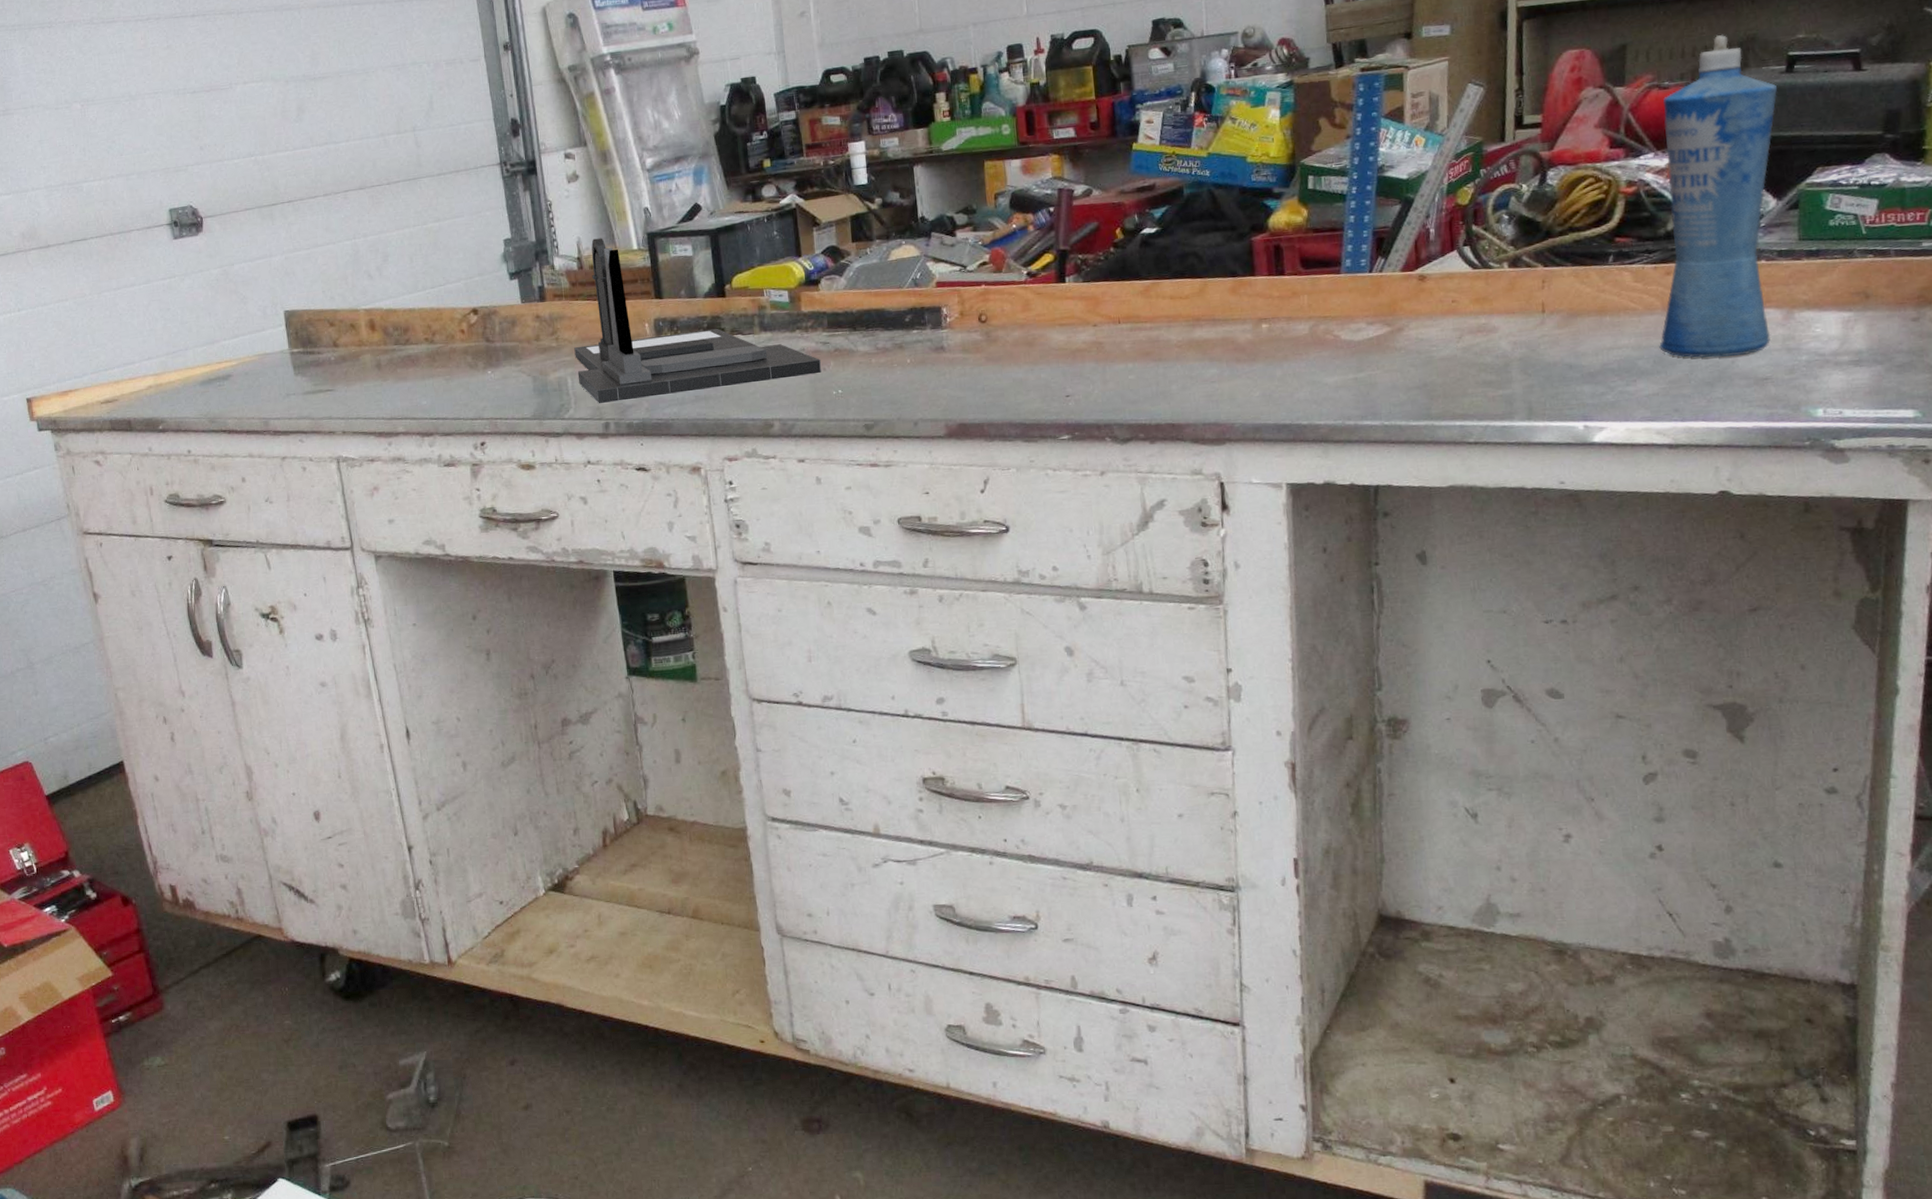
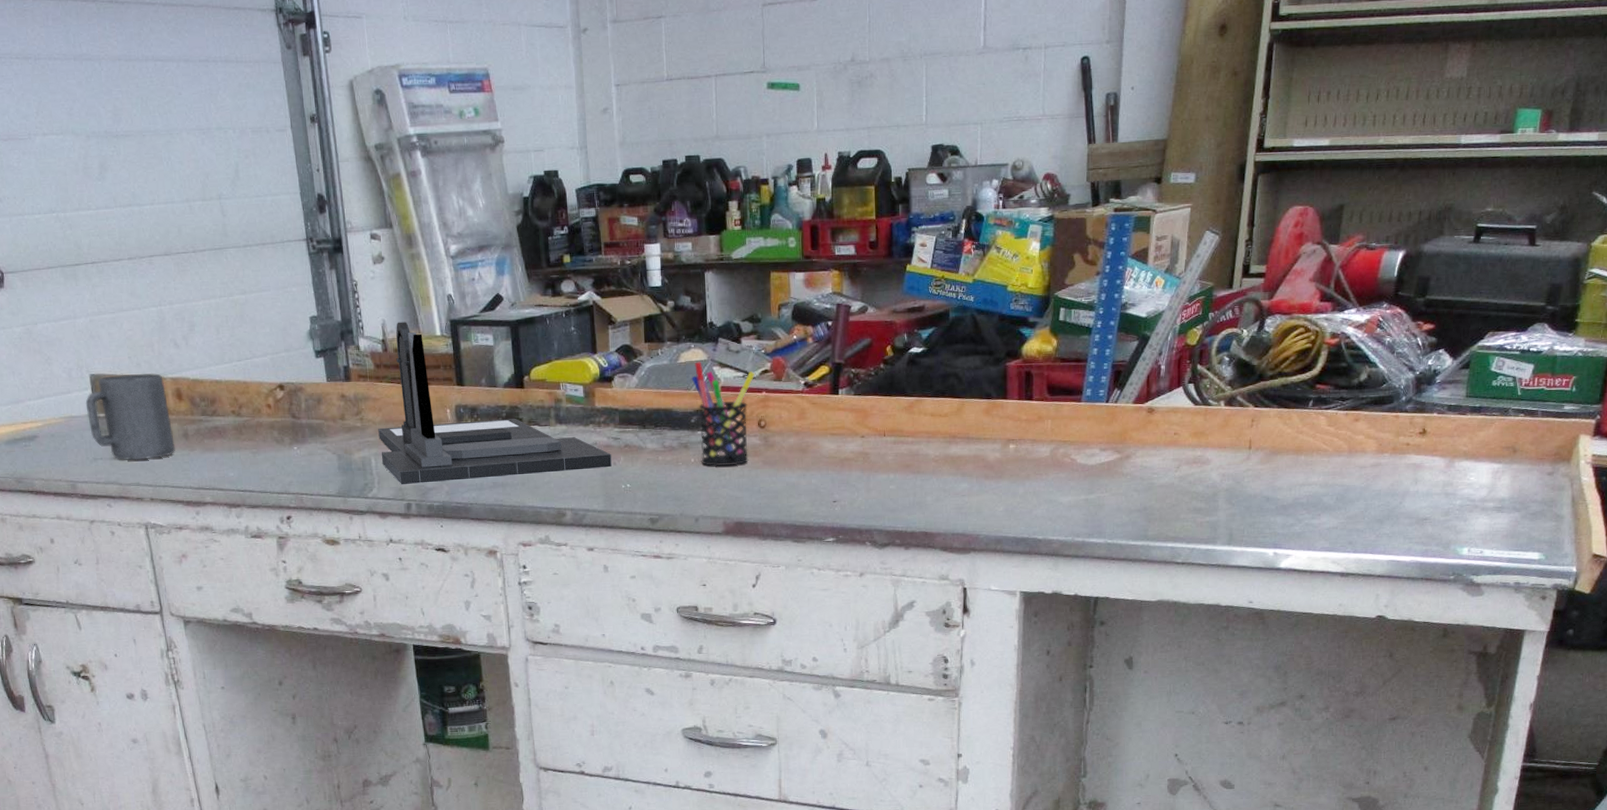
mug: none [279,305,369,395] -> present [85,372,176,461]
pen holder: none [903,258,973,366] -> present [691,361,755,467]
squeeze bottle: present [1659,35,1778,358] -> none [1342,203,1465,498]

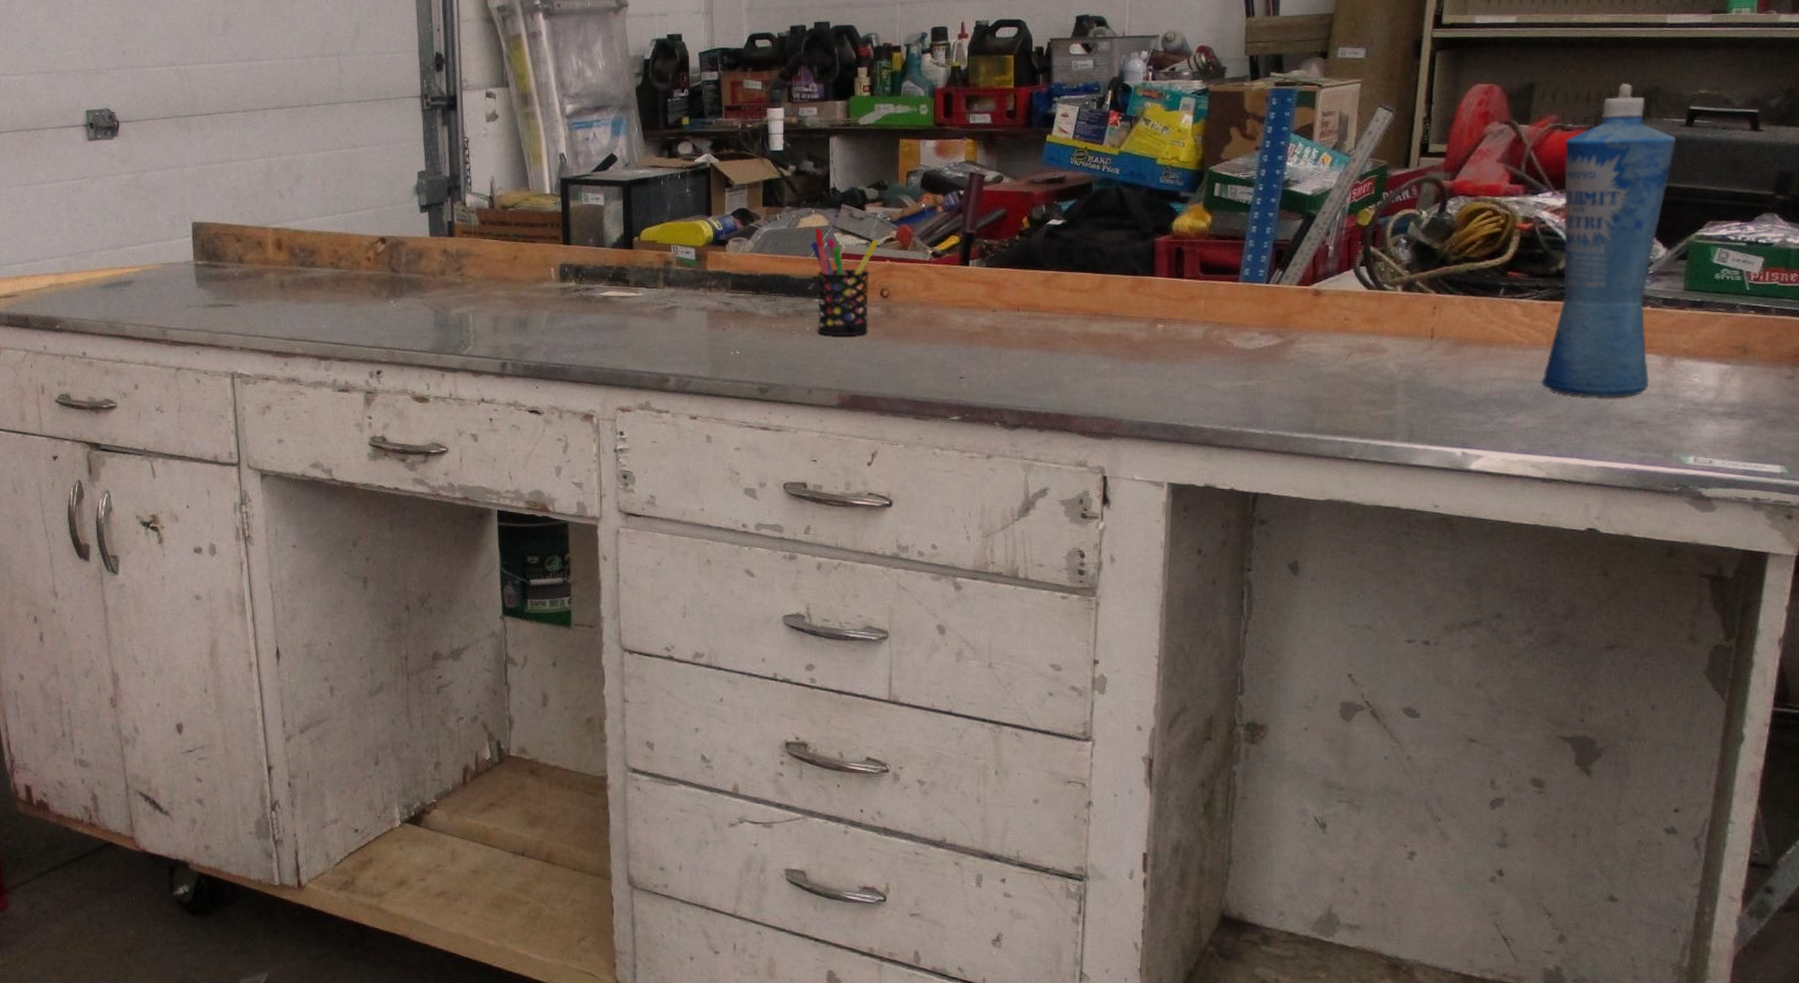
mug: present [85,372,176,461] -> none [185,222,271,309]
desk organizer: present [378,321,612,485] -> none [478,179,721,344]
squeeze bottle: none [1342,203,1465,498] -> present [1541,83,1677,397]

